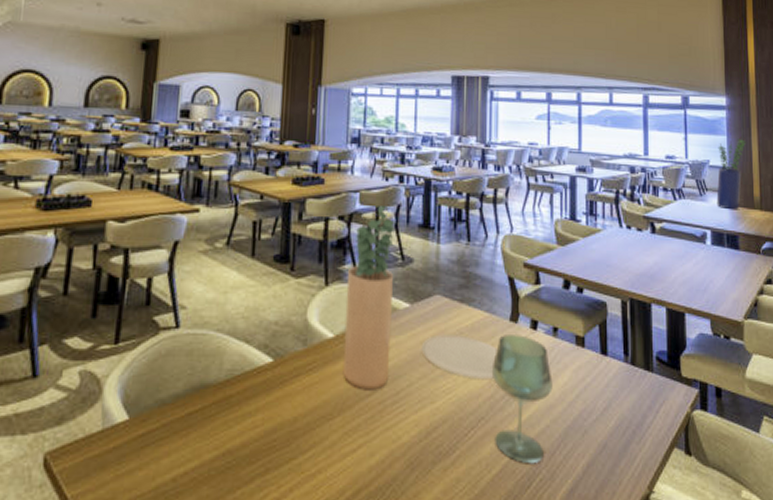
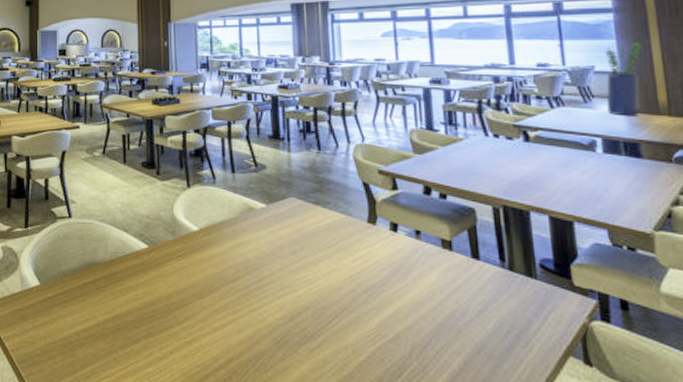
vase: present [342,197,396,390] -> none [205,112,251,277]
plate: present [421,334,498,380] -> none [279,232,357,275]
wine glass: present [491,335,553,463] -> none [351,235,419,354]

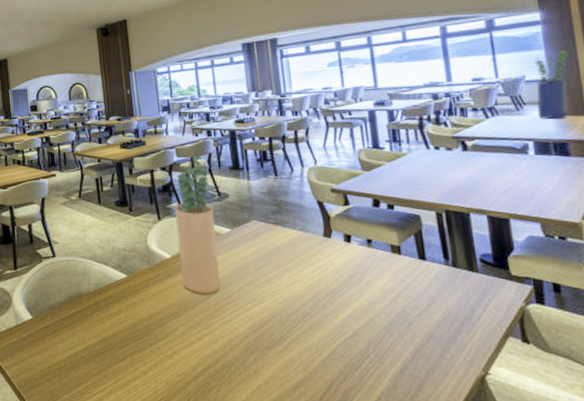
vase: none [205,112,251,277] -> present [174,149,220,295]

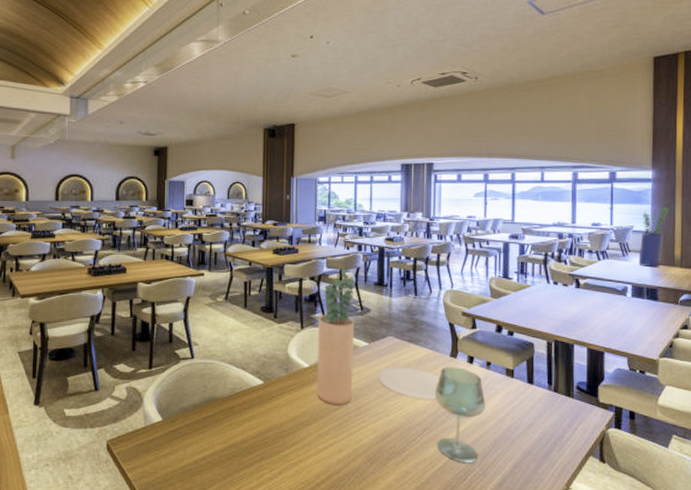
plate: none [245,250,315,285] -> present [377,366,440,401]
wine glass: none [311,247,373,348] -> present [434,367,486,462]

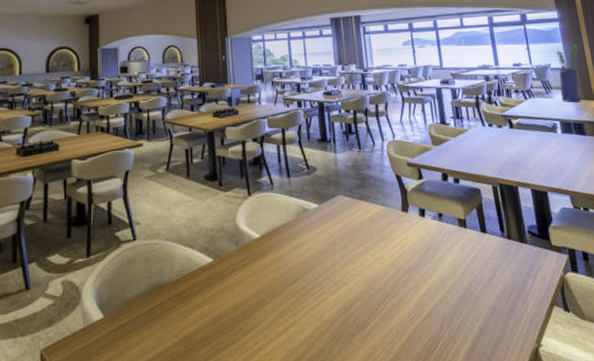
vase: present [316,262,356,406] -> none [264,120,307,279]
plate: present [377,366,440,401] -> none [331,226,395,263]
wine glass: present [434,367,486,462] -> none [391,222,445,329]

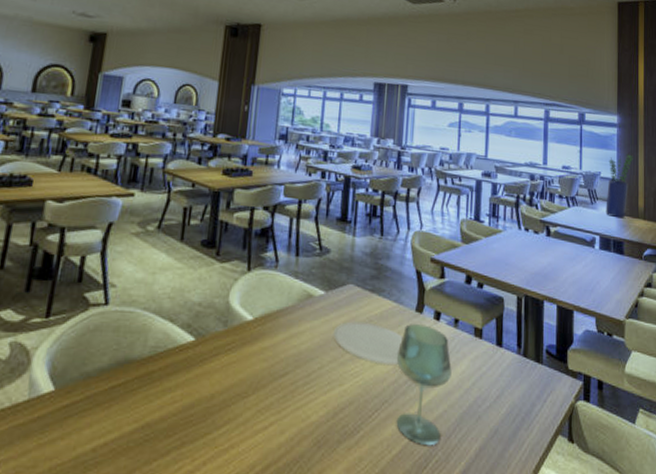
plate: none [331,226,395,263] -> present [333,321,403,366]
wine glass: none [391,222,445,329] -> present [396,324,452,445]

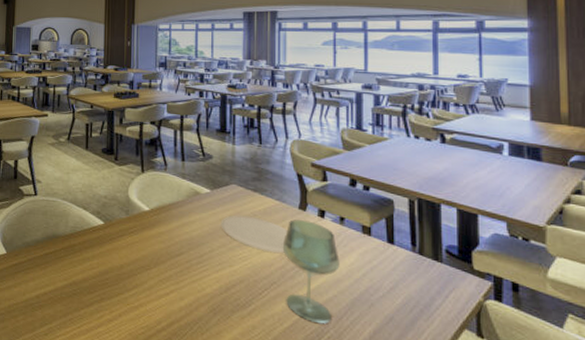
vase: present [605,152,634,219] -> none [515,56,553,125]

